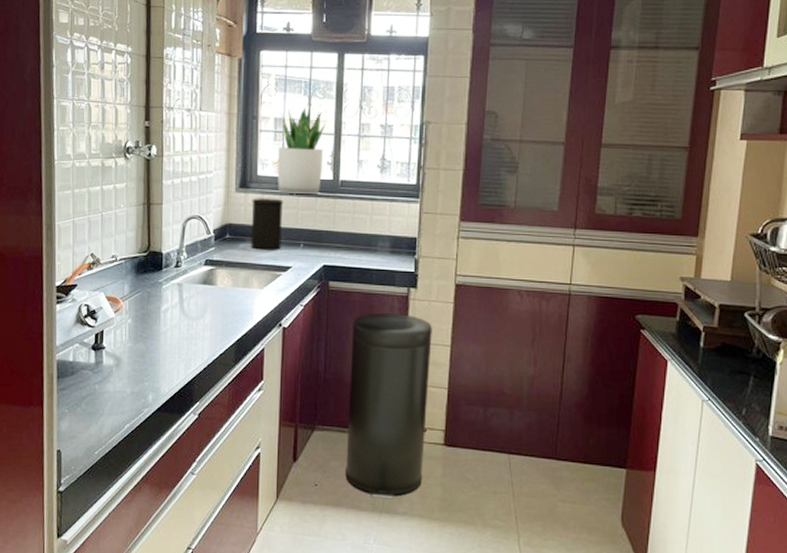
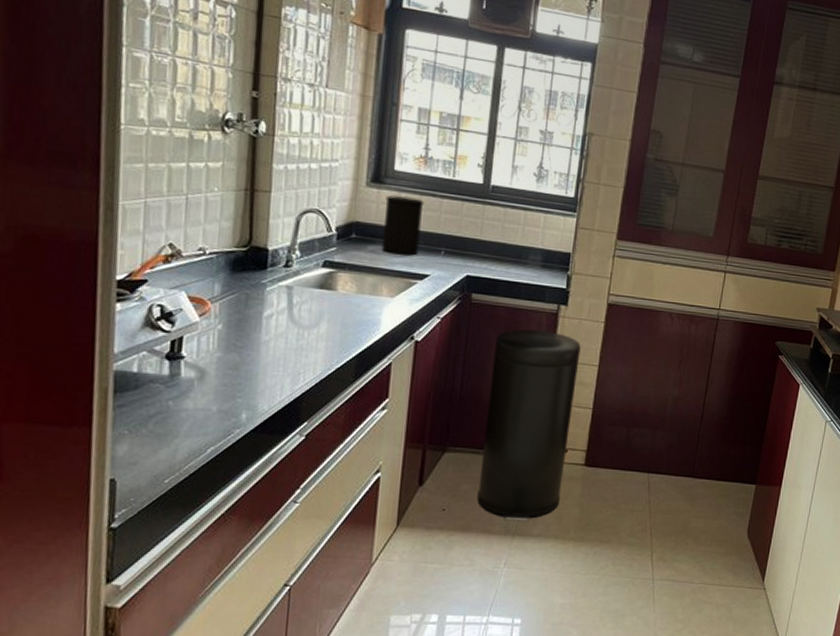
planter: present [277,103,326,195] -> none [418,96,478,198]

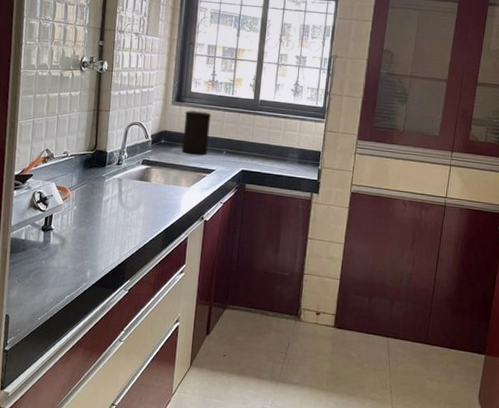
pedal bin: present [477,329,581,522] -> none [250,212,330,371]

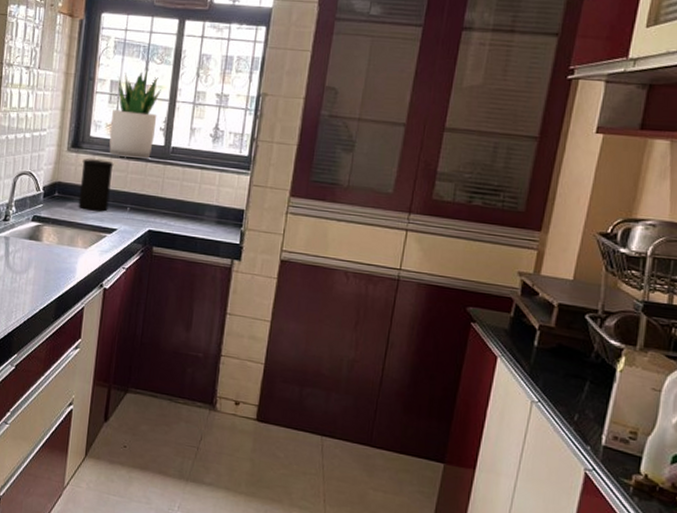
planter: none [207,34,250,111] -> present [109,68,161,159]

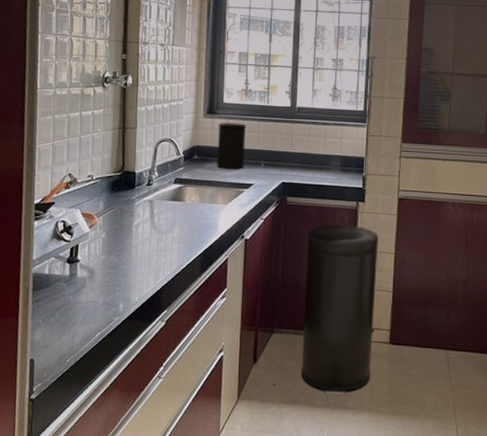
planter: present [109,68,161,159] -> none [241,40,284,120]
pedal bin: none [155,281,254,469] -> present [301,225,378,395]

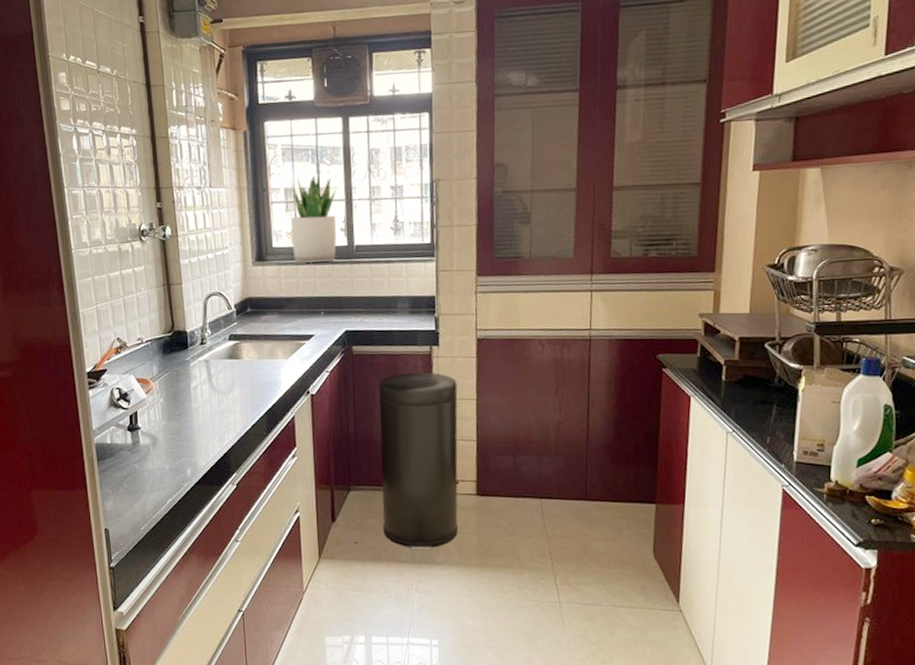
canister: present [216,122,247,169] -> none [269,268,303,321]
planter: none [241,40,284,120] -> present [290,170,337,263]

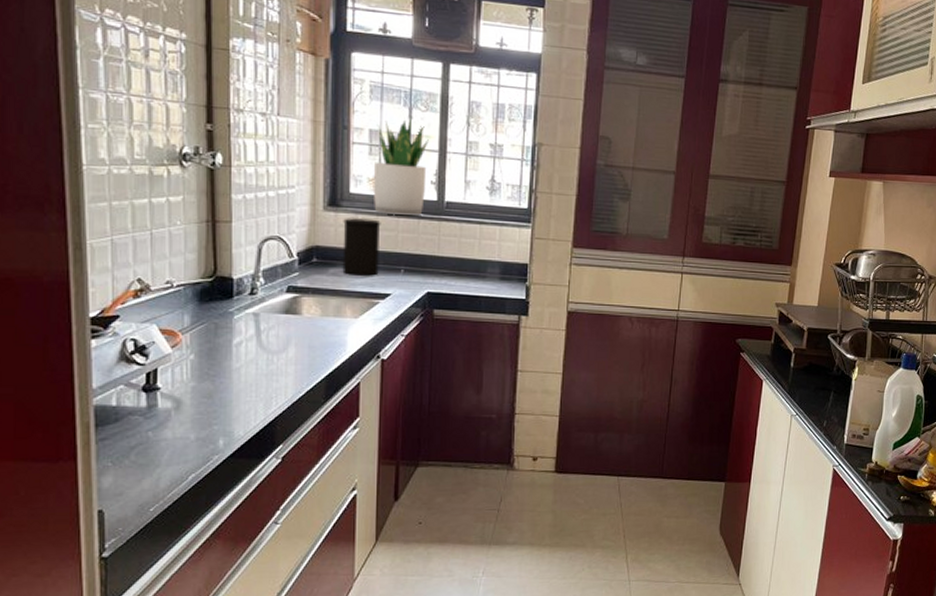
canister: none [269,268,303,321] -> present [342,217,381,276]
pedal bin: present [379,372,458,551] -> none [452,342,544,531]

